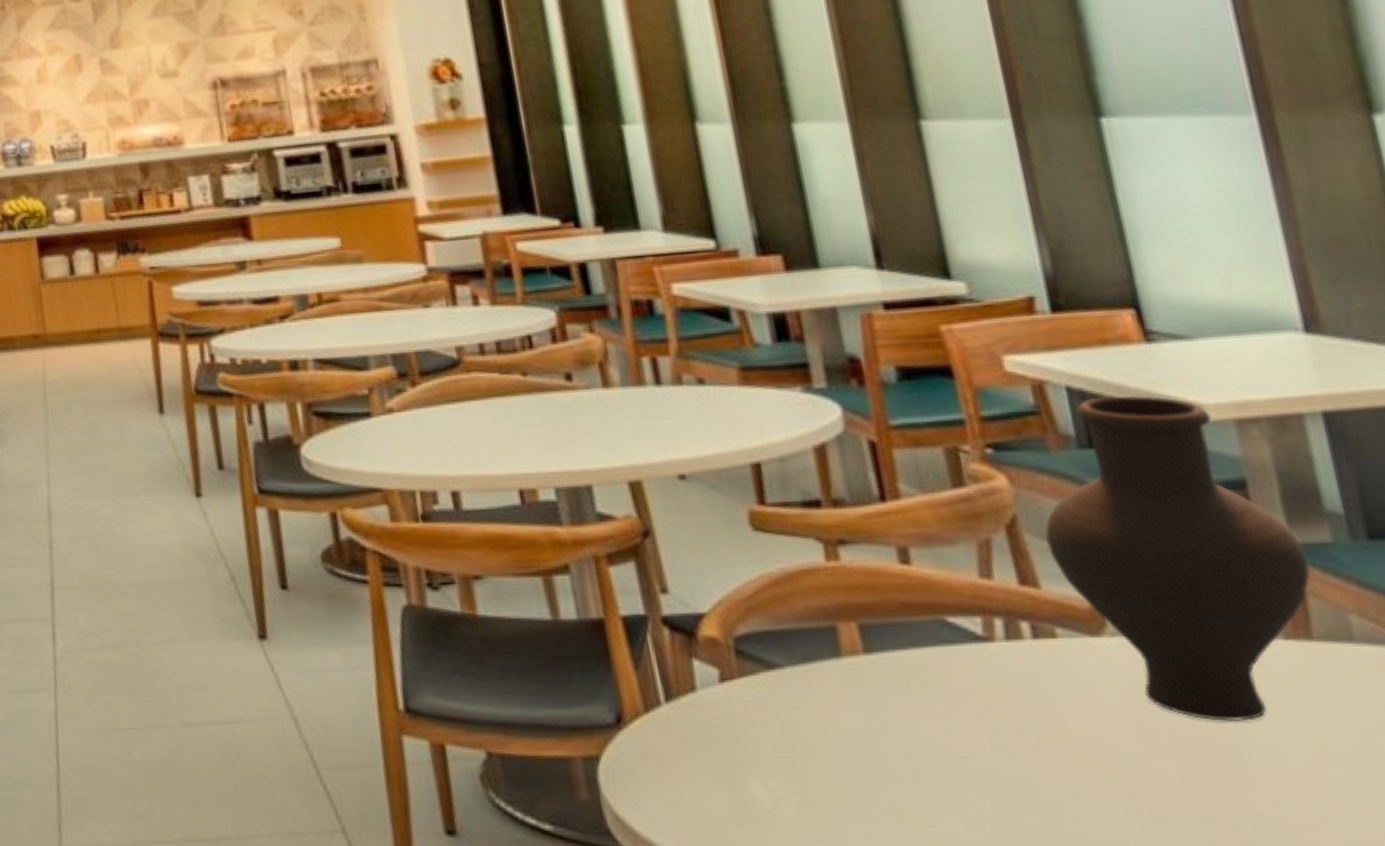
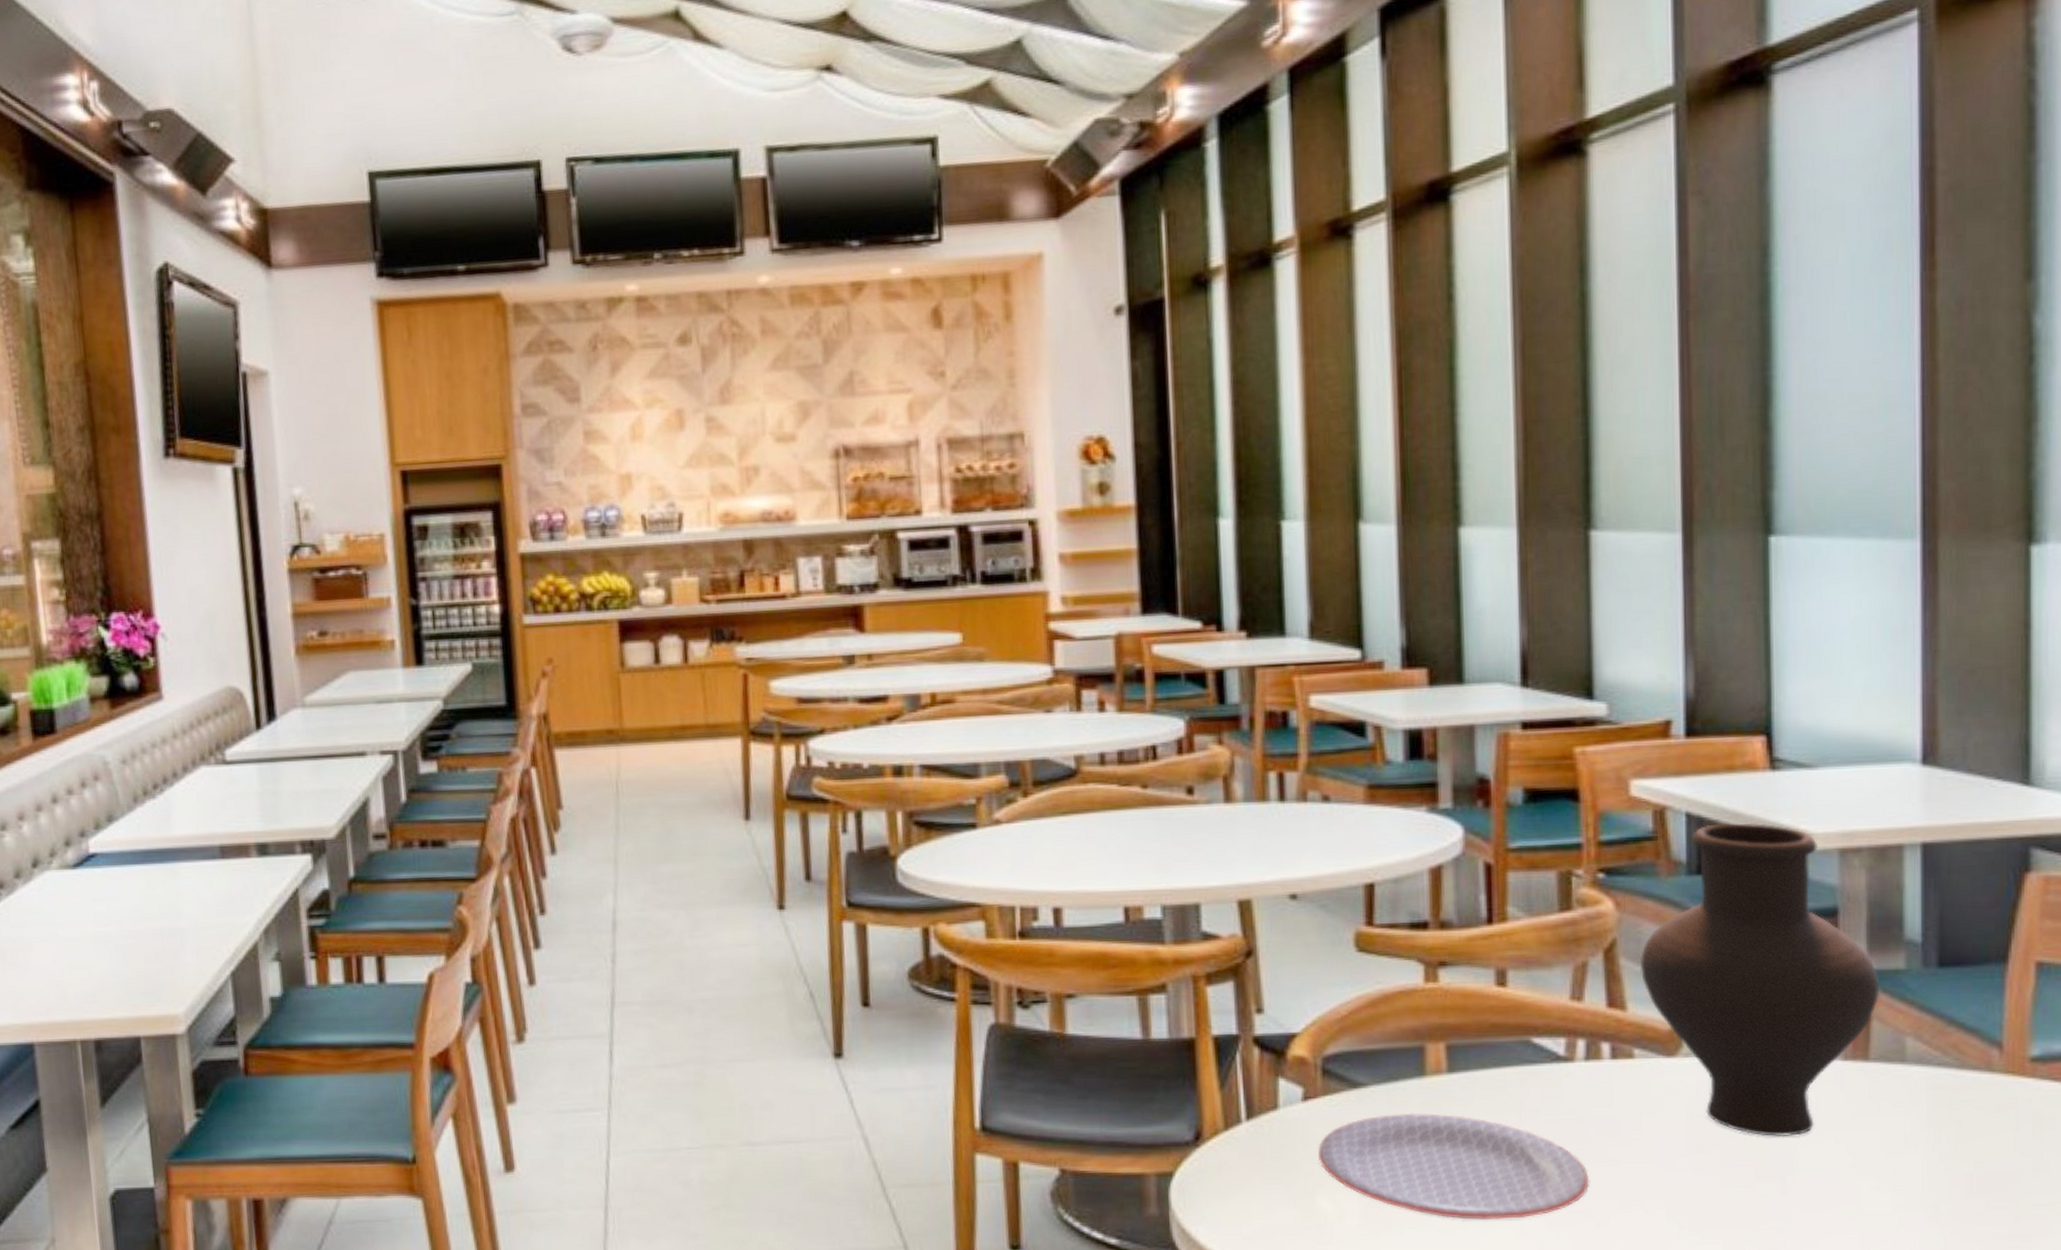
plate: none [742,695,1034,810] -> present [1317,1113,1590,1221]

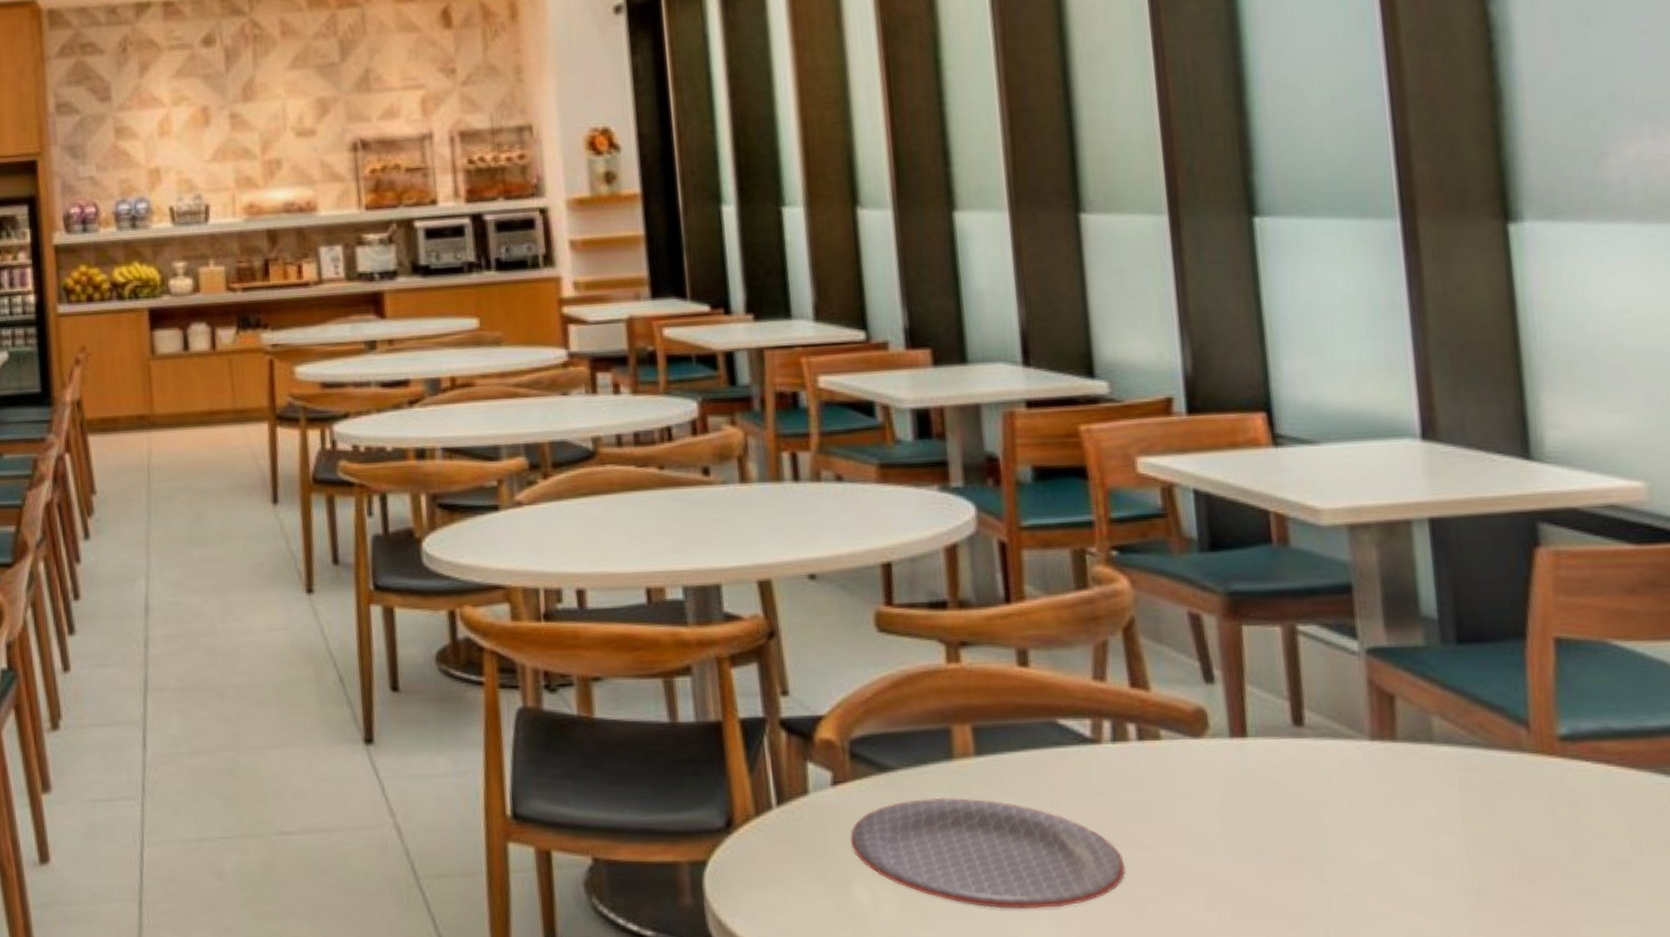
vase: present [1639,822,1880,1137] -> none [1159,499,1402,820]

